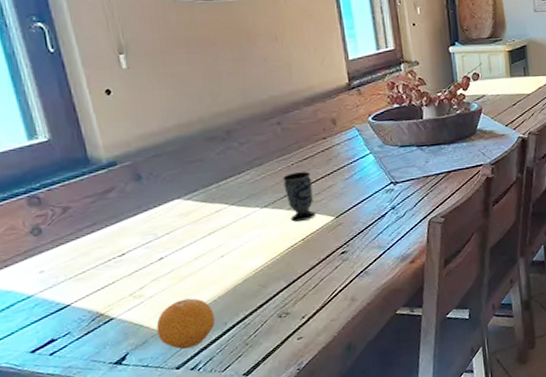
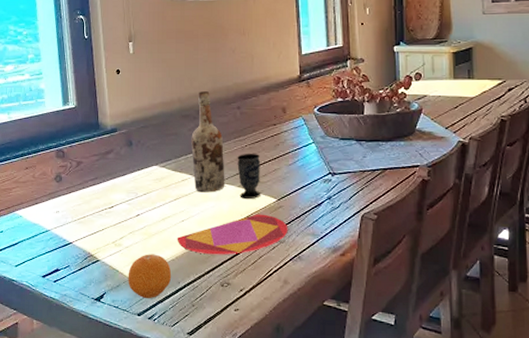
plate: none [216,234,351,288] -> present [177,214,288,255]
wine bottle: none [221,108,272,222] -> present [191,91,225,193]

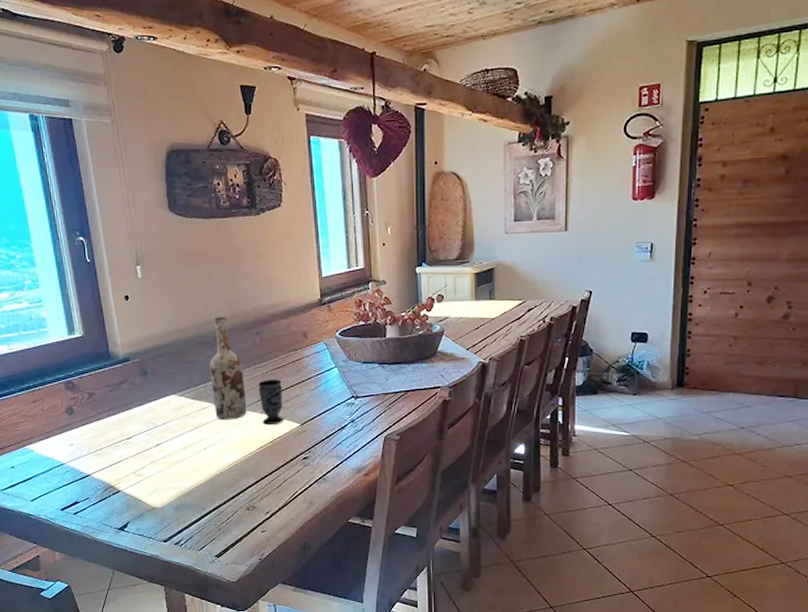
fruit: present [128,254,172,298] -> none [151,482,197,525]
plate: present [177,214,288,255] -> none [199,439,312,481]

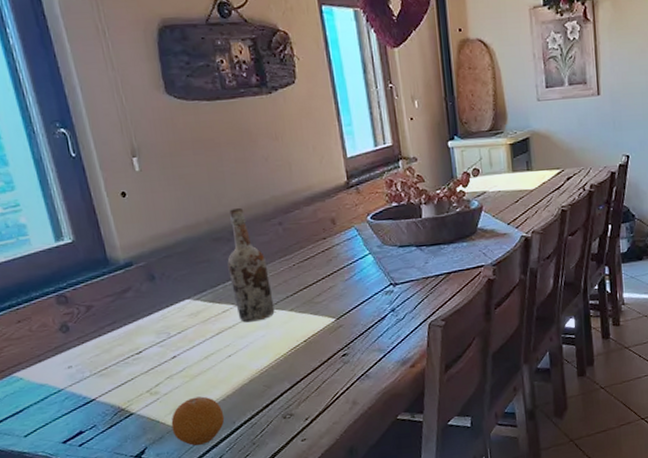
fruit: none [151,482,197,525] -> present [171,396,225,446]
cup: present [258,379,284,424] -> none [285,272,318,323]

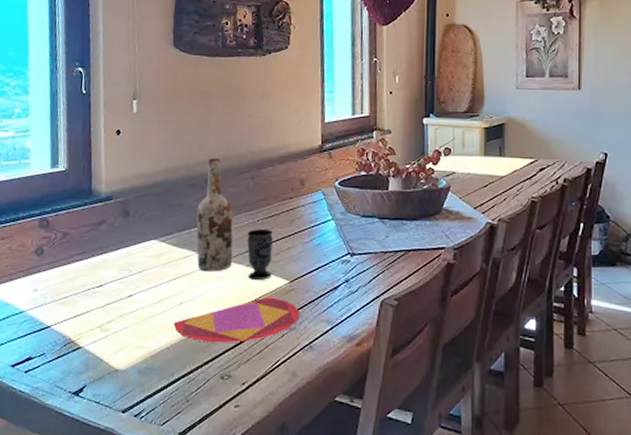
fruit: present [171,396,225,446] -> none [113,340,165,393]
plate: none [225,336,352,388] -> present [173,297,300,343]
cup: none [285,272,318,323] -> present [247,228,273,280]

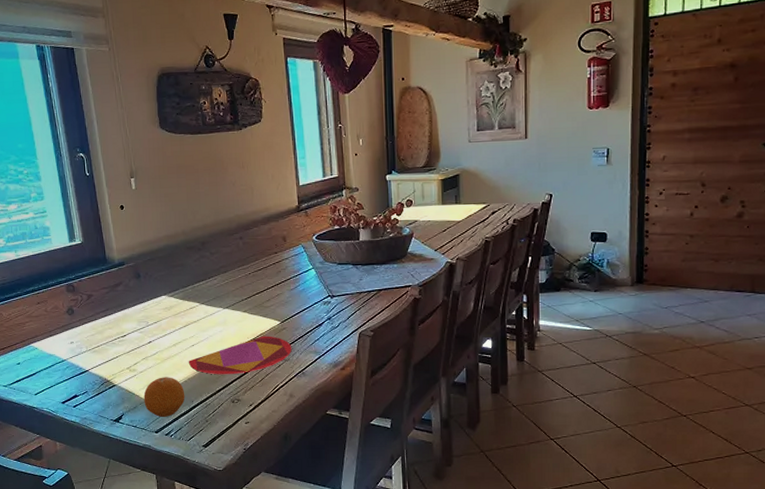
fruit: none [113,340,165,393] -> present [144,377,185,417]
wine bottle: present [196,158,233,272] -> none [197,224,231,319]
cup: present [247,228,273,280] -> none [242,280,266,322]

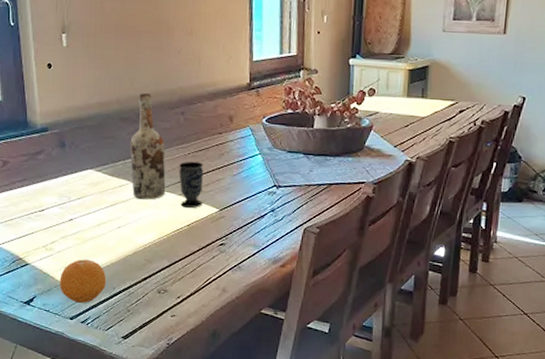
plate: present [188,336,292,375] -> none [112,223,229,263]
wine bottle: none [197,224,231,319] -> present [130,93,166,200]
cup: none [242,280,266,322] -> present [179,161,203,208]

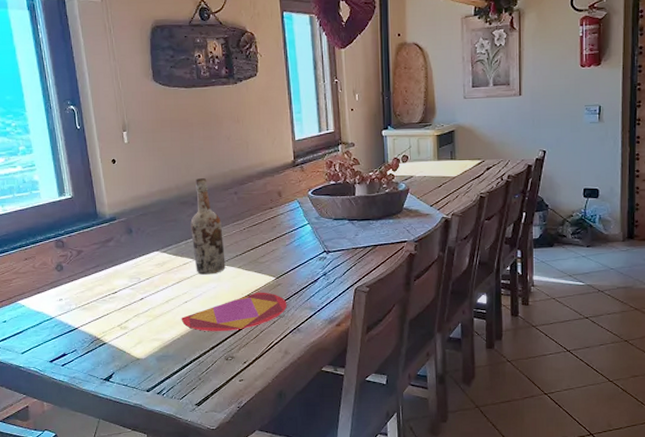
fruit: present [60,259,107,303] -> none [135,334,178,375]
plate: none [112,223,229,263] -> present [181,292,287,332]
cup: present [179,161,203,208] -> none [236,235,261,278]

